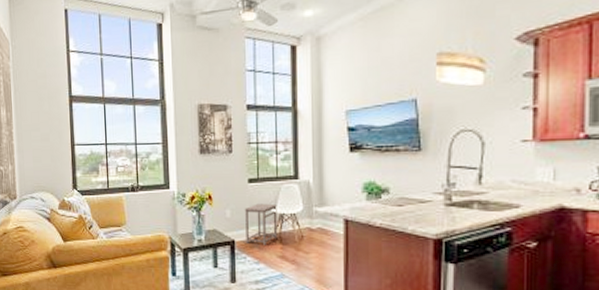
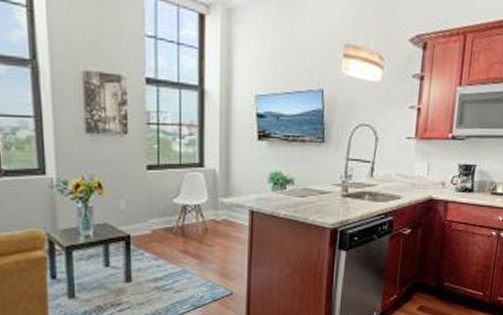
side table: present [245,203,278,245] -> none [143,193,180,239]

